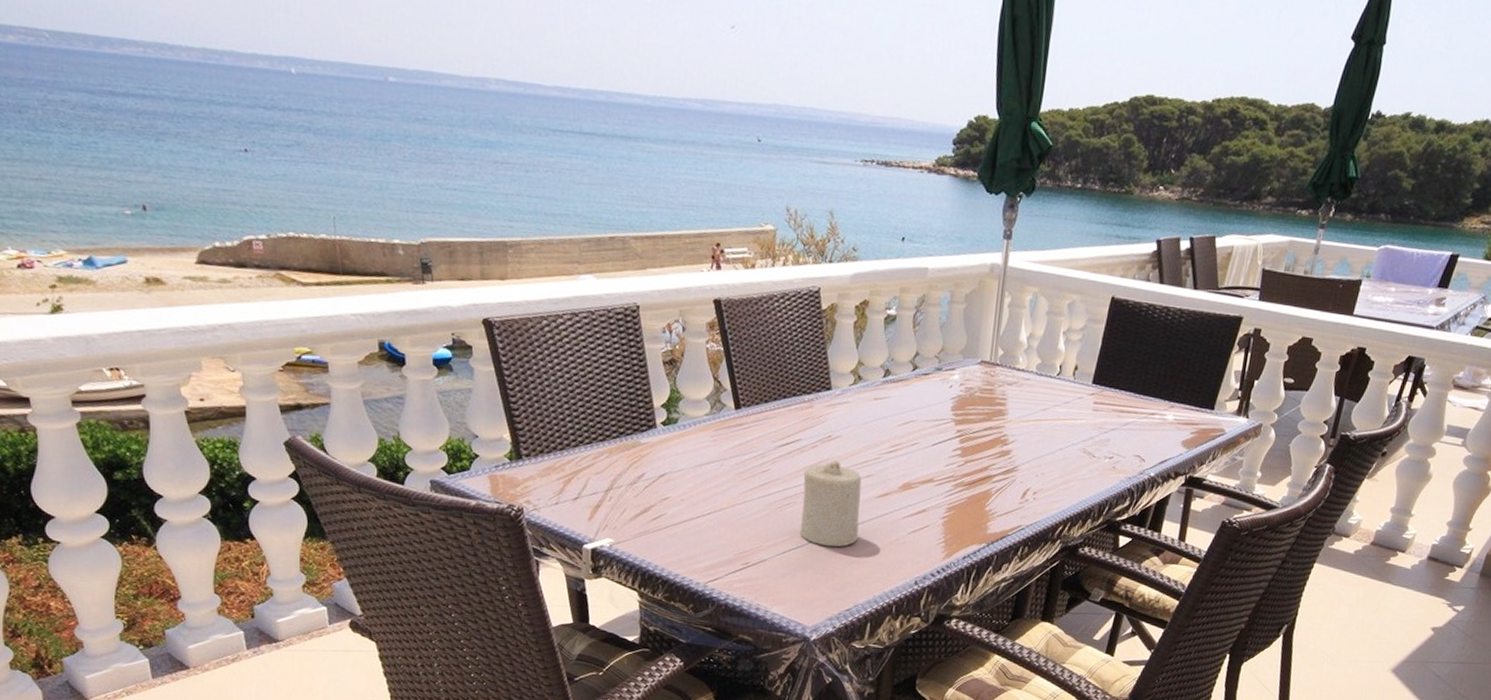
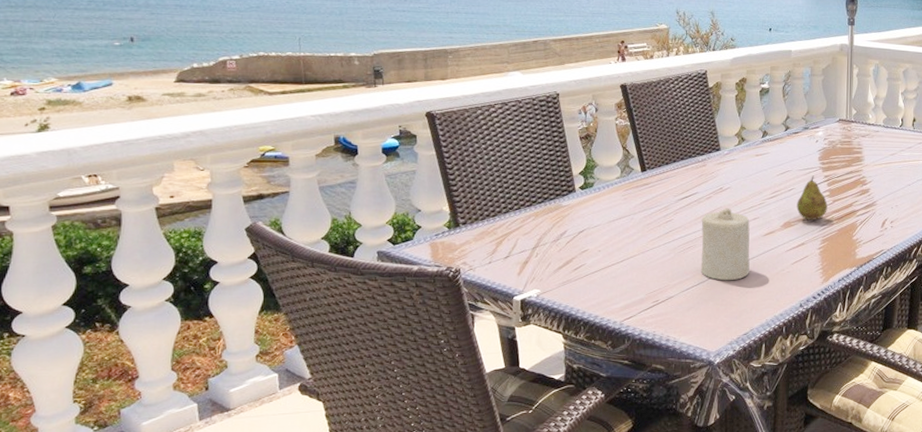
fruit: none [919,428,958,483] -> present [796,175,828,220]

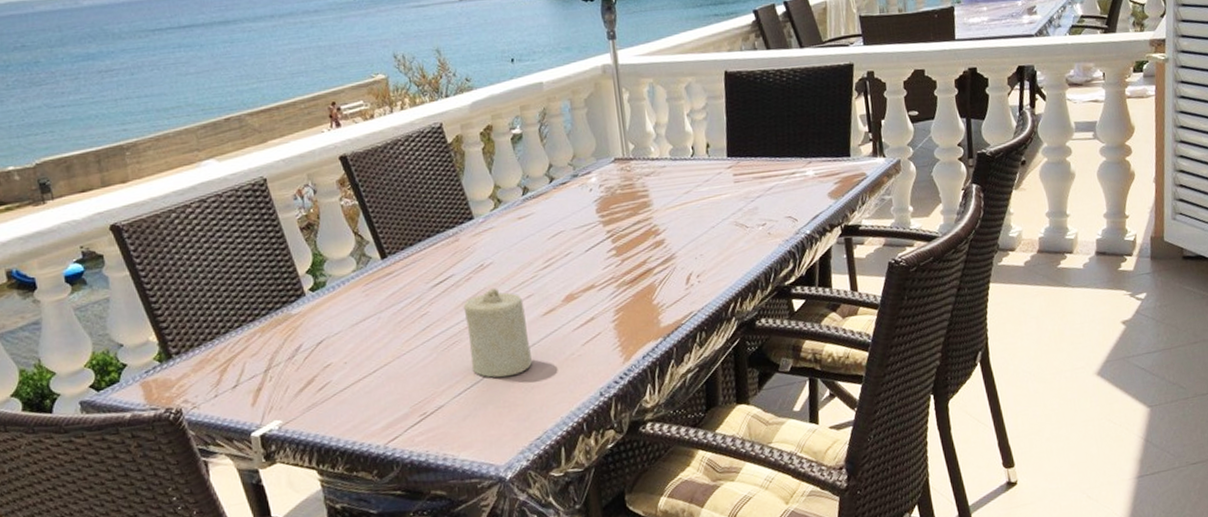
fruit: present [796,175,828,220] -> none [577,232,616,289]

